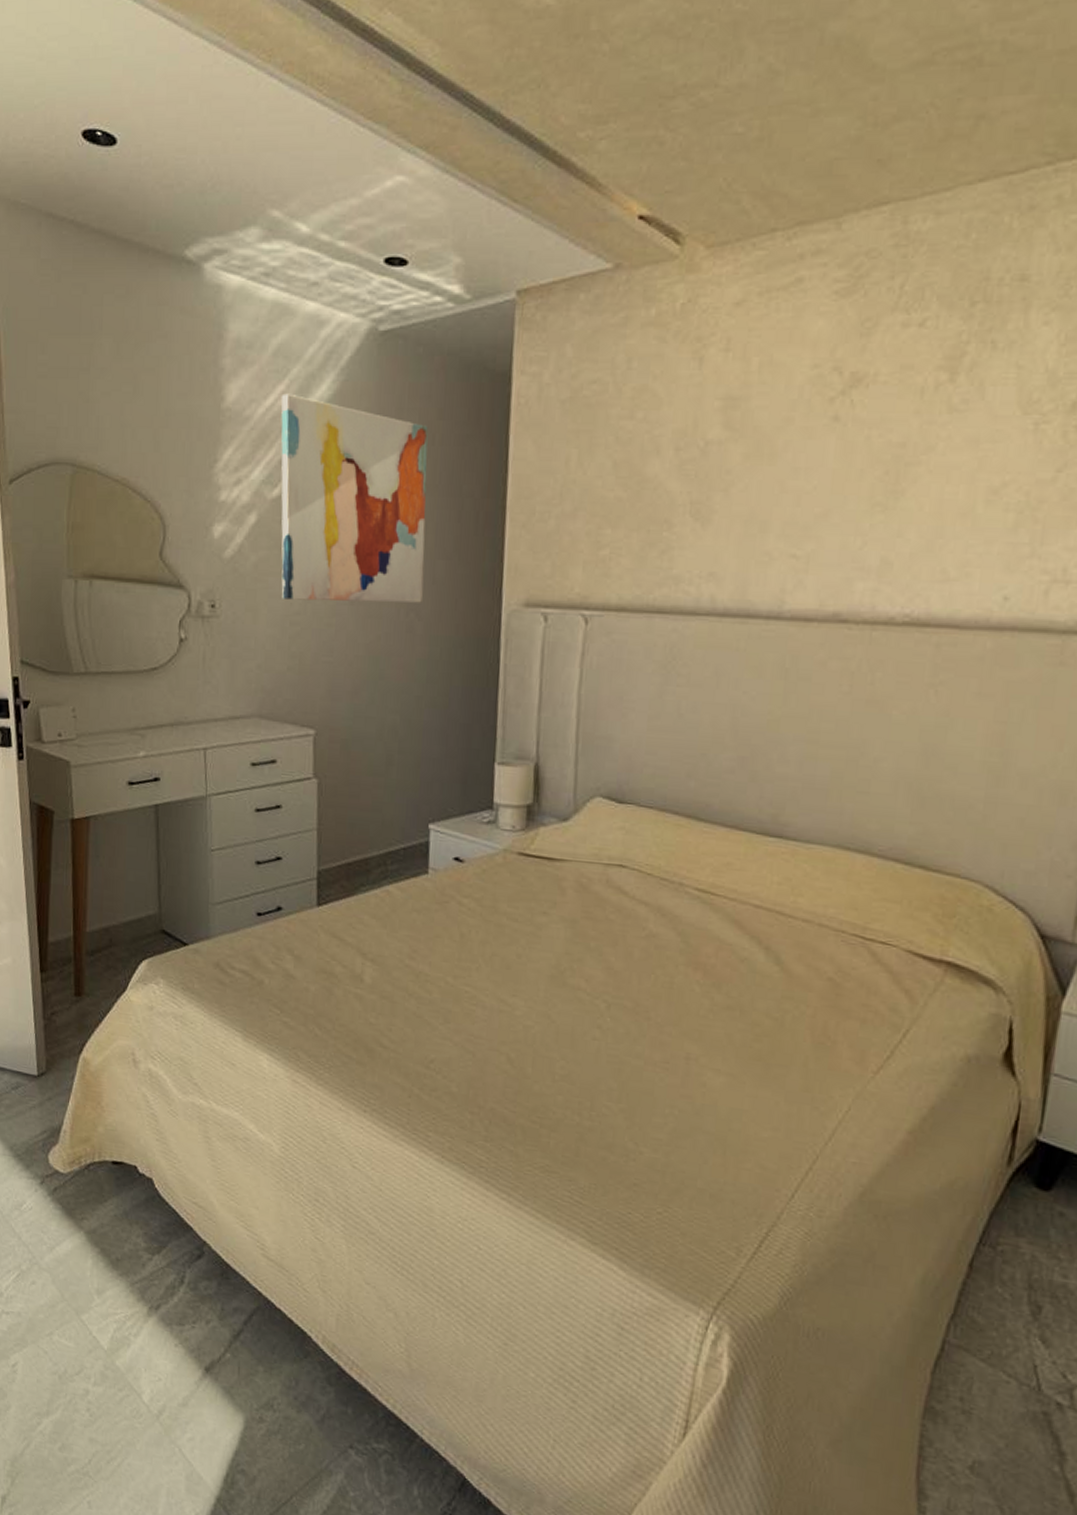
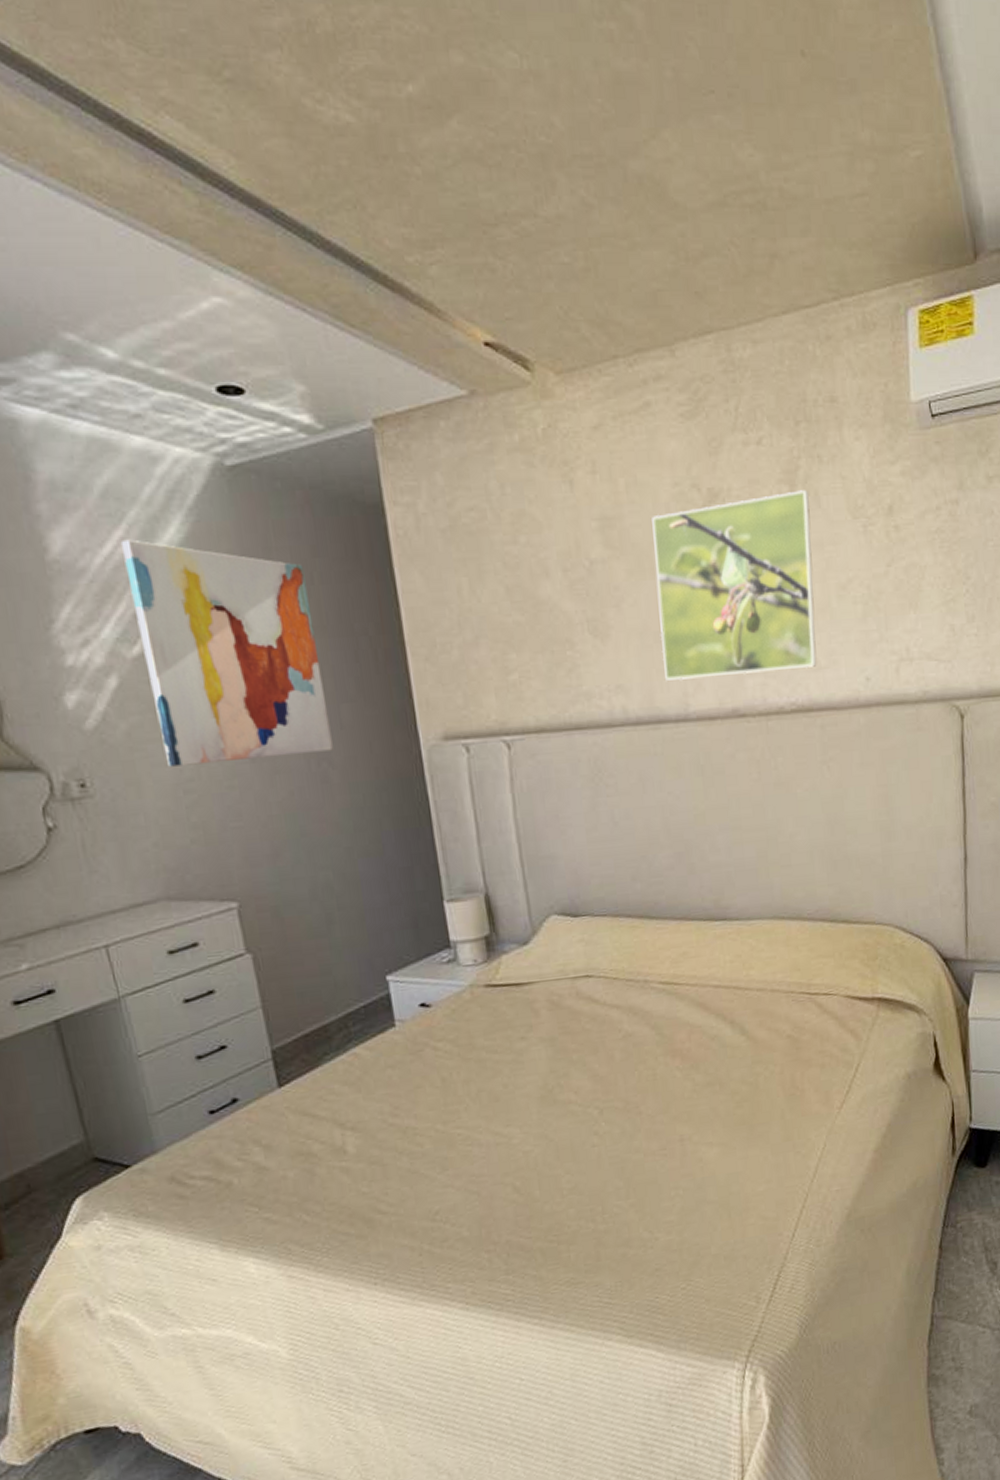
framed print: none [764,379,972,577] -> present [652,490,817,681]

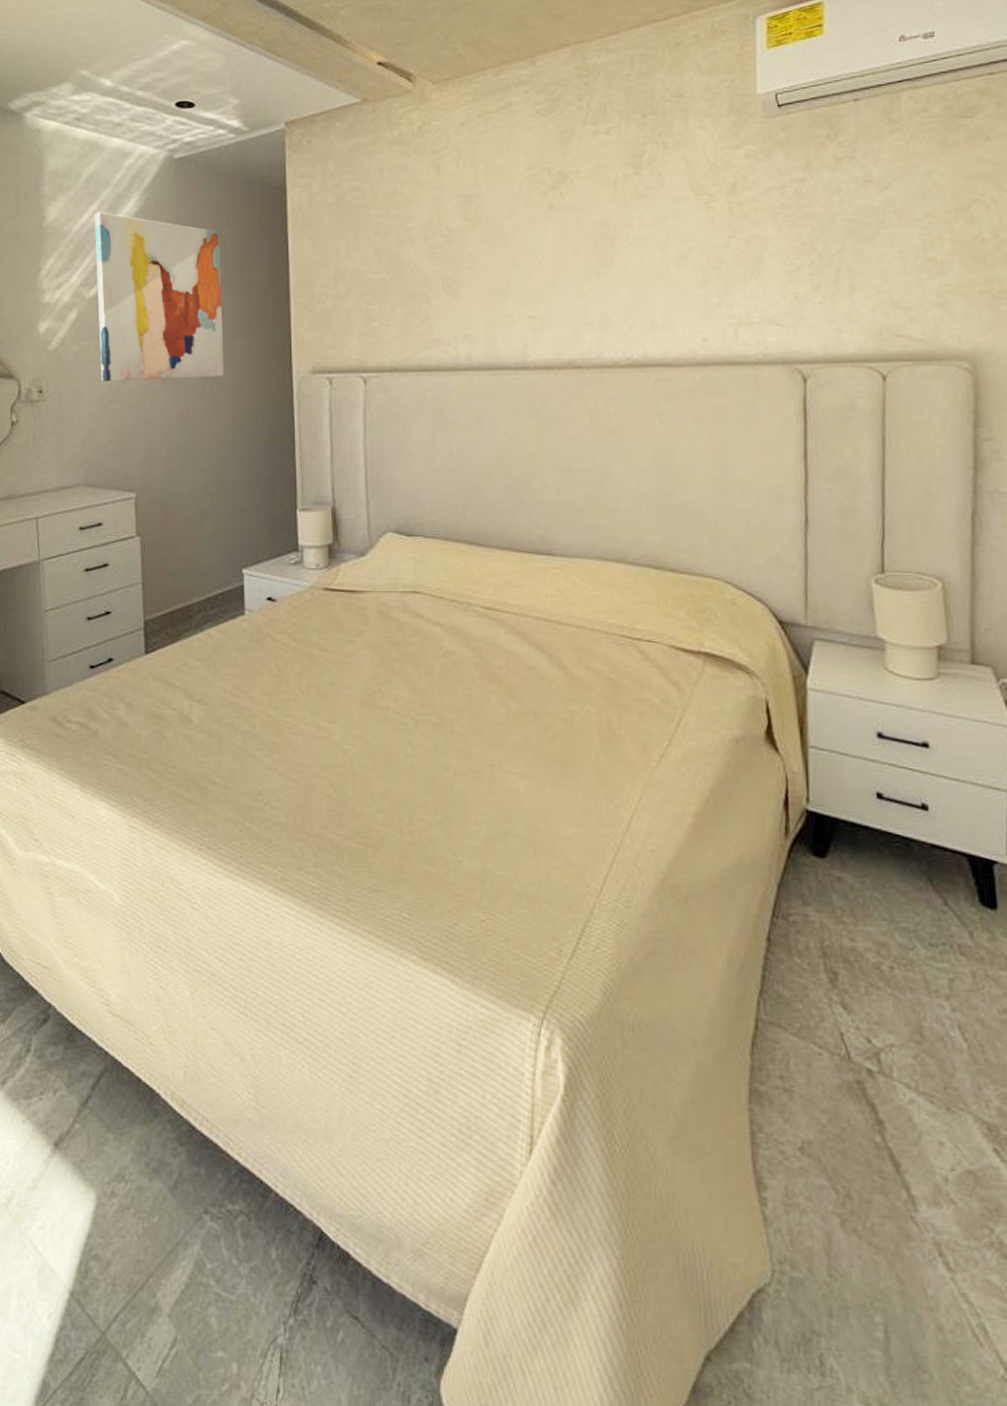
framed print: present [652,490,817,681] -> none [505,172,654,333]

